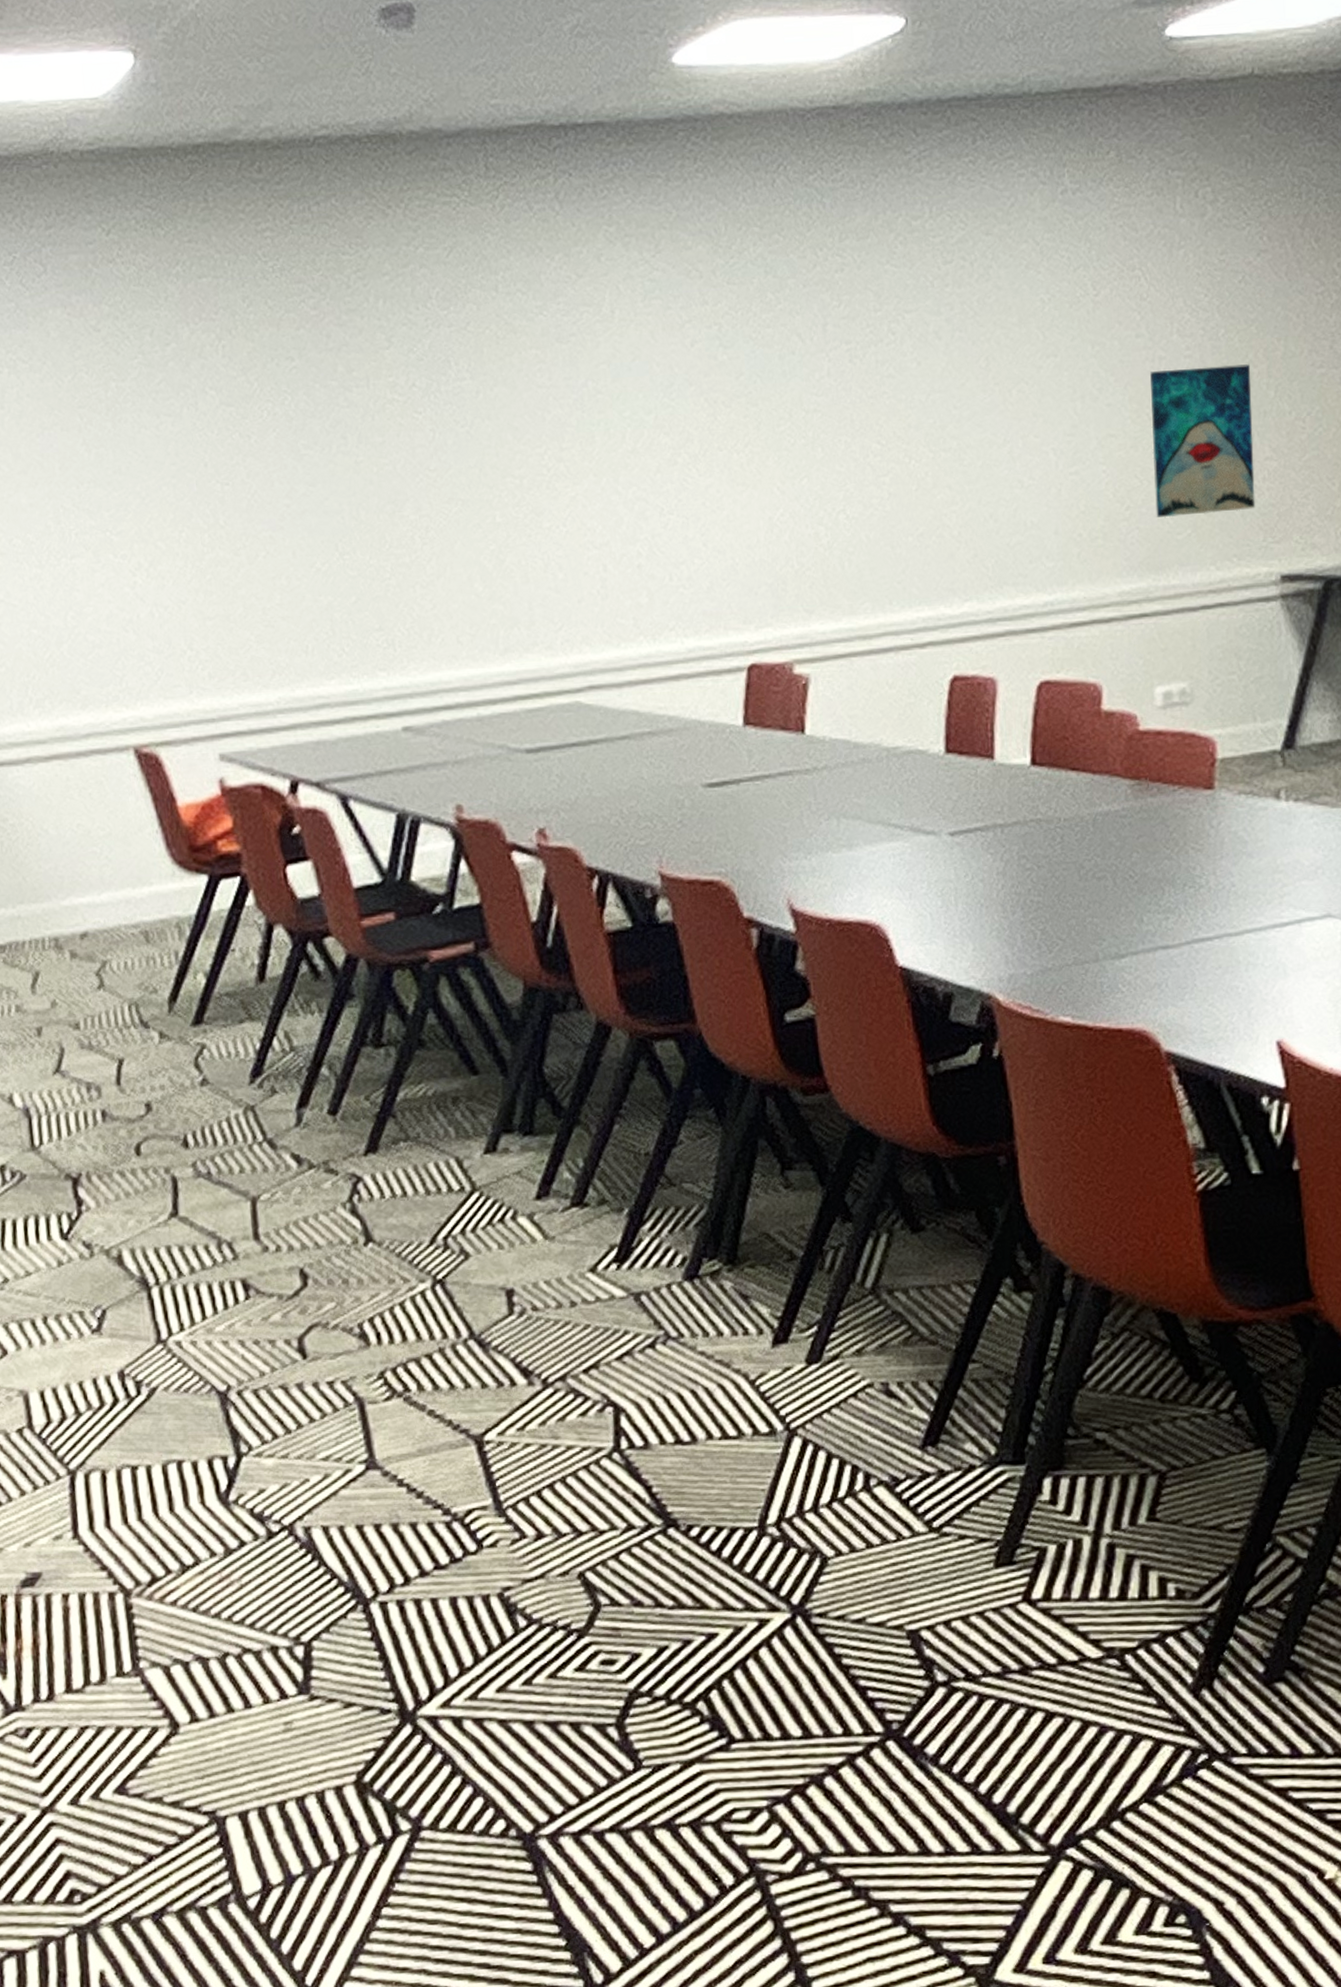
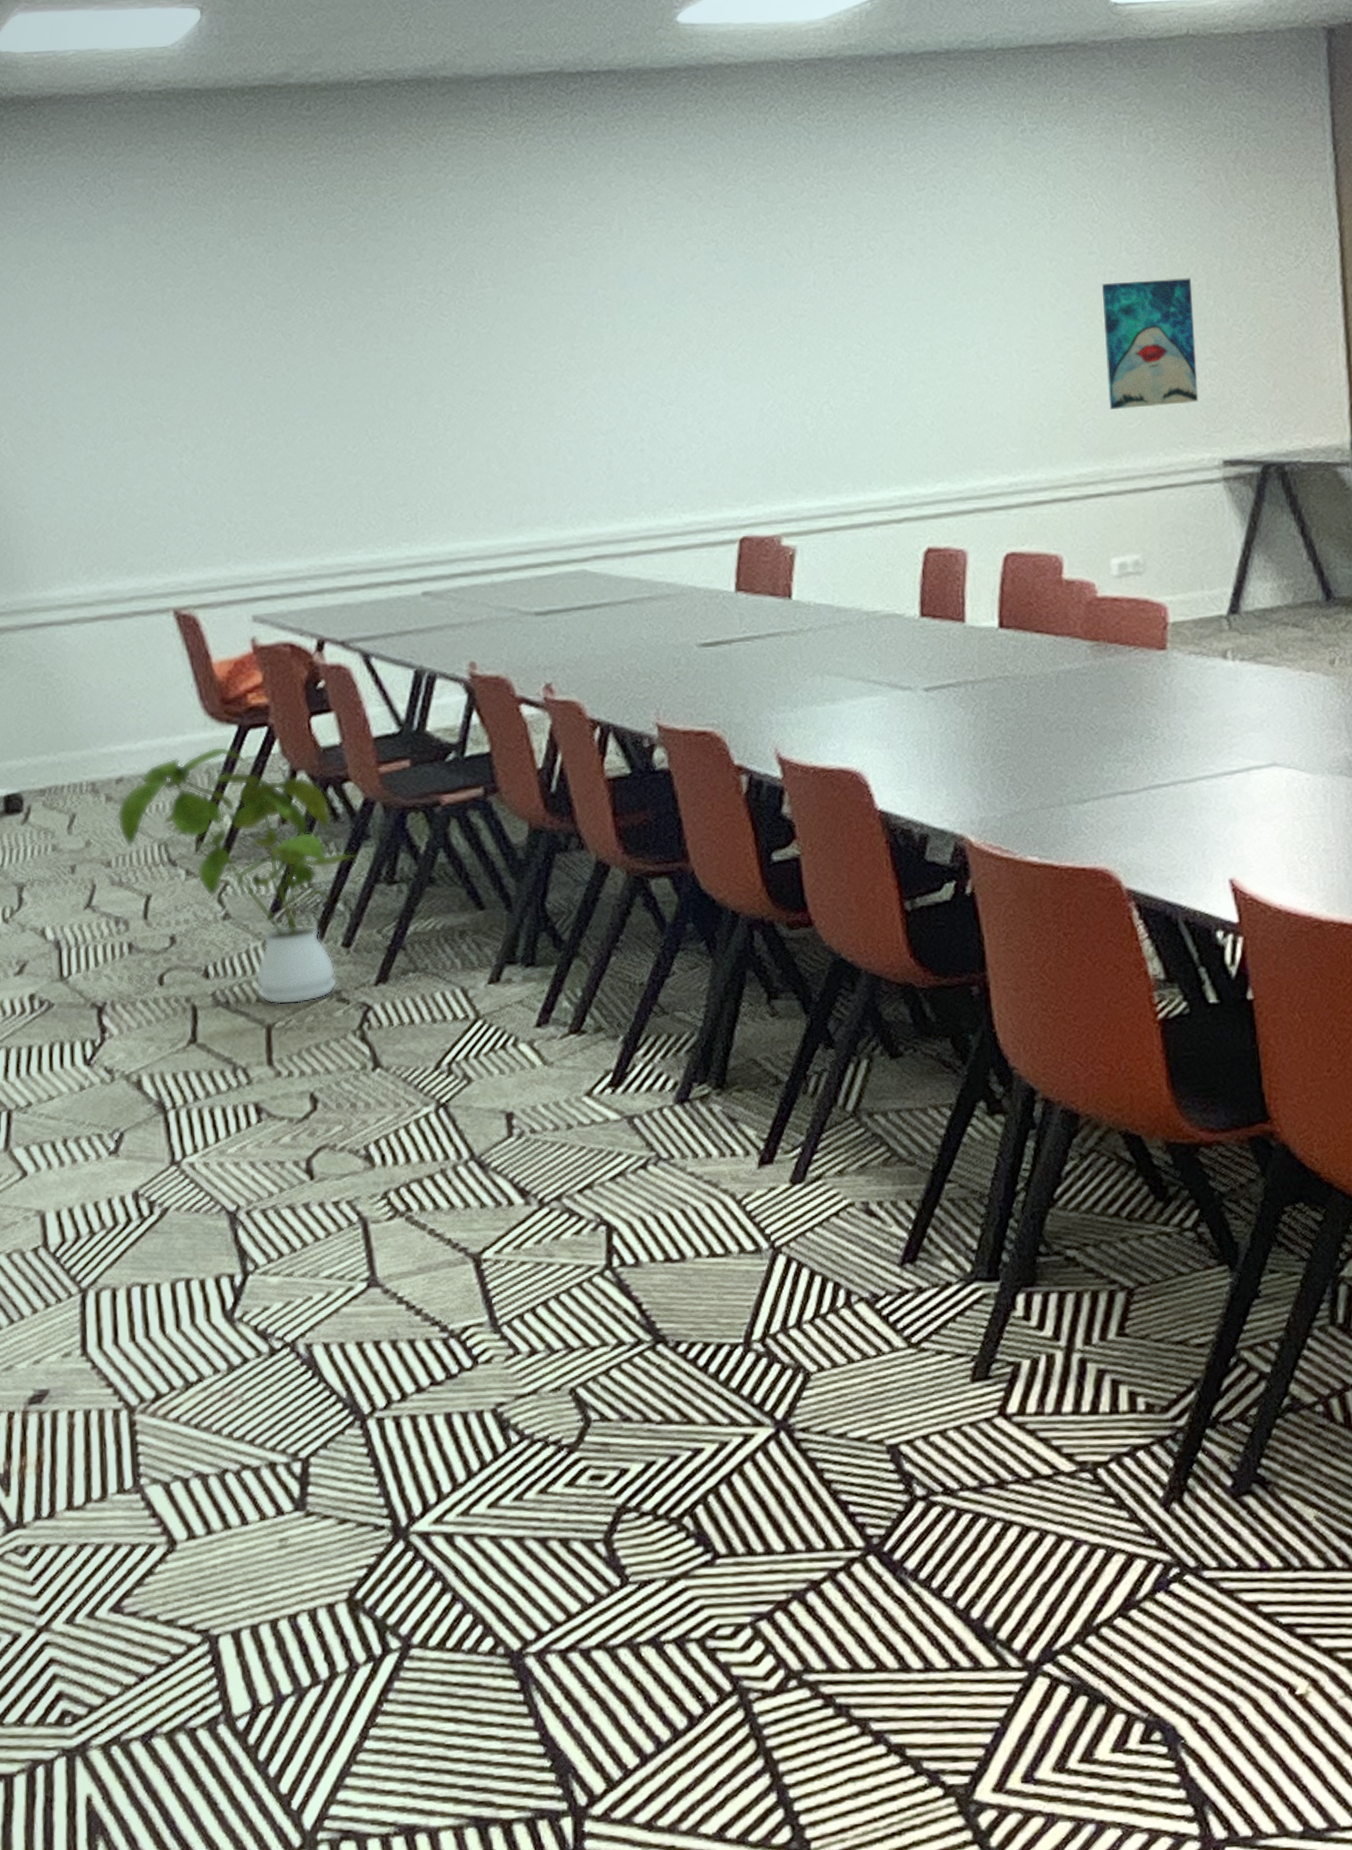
house plant: none [83,898,340,1176] -> present [117,746,357,1005]

